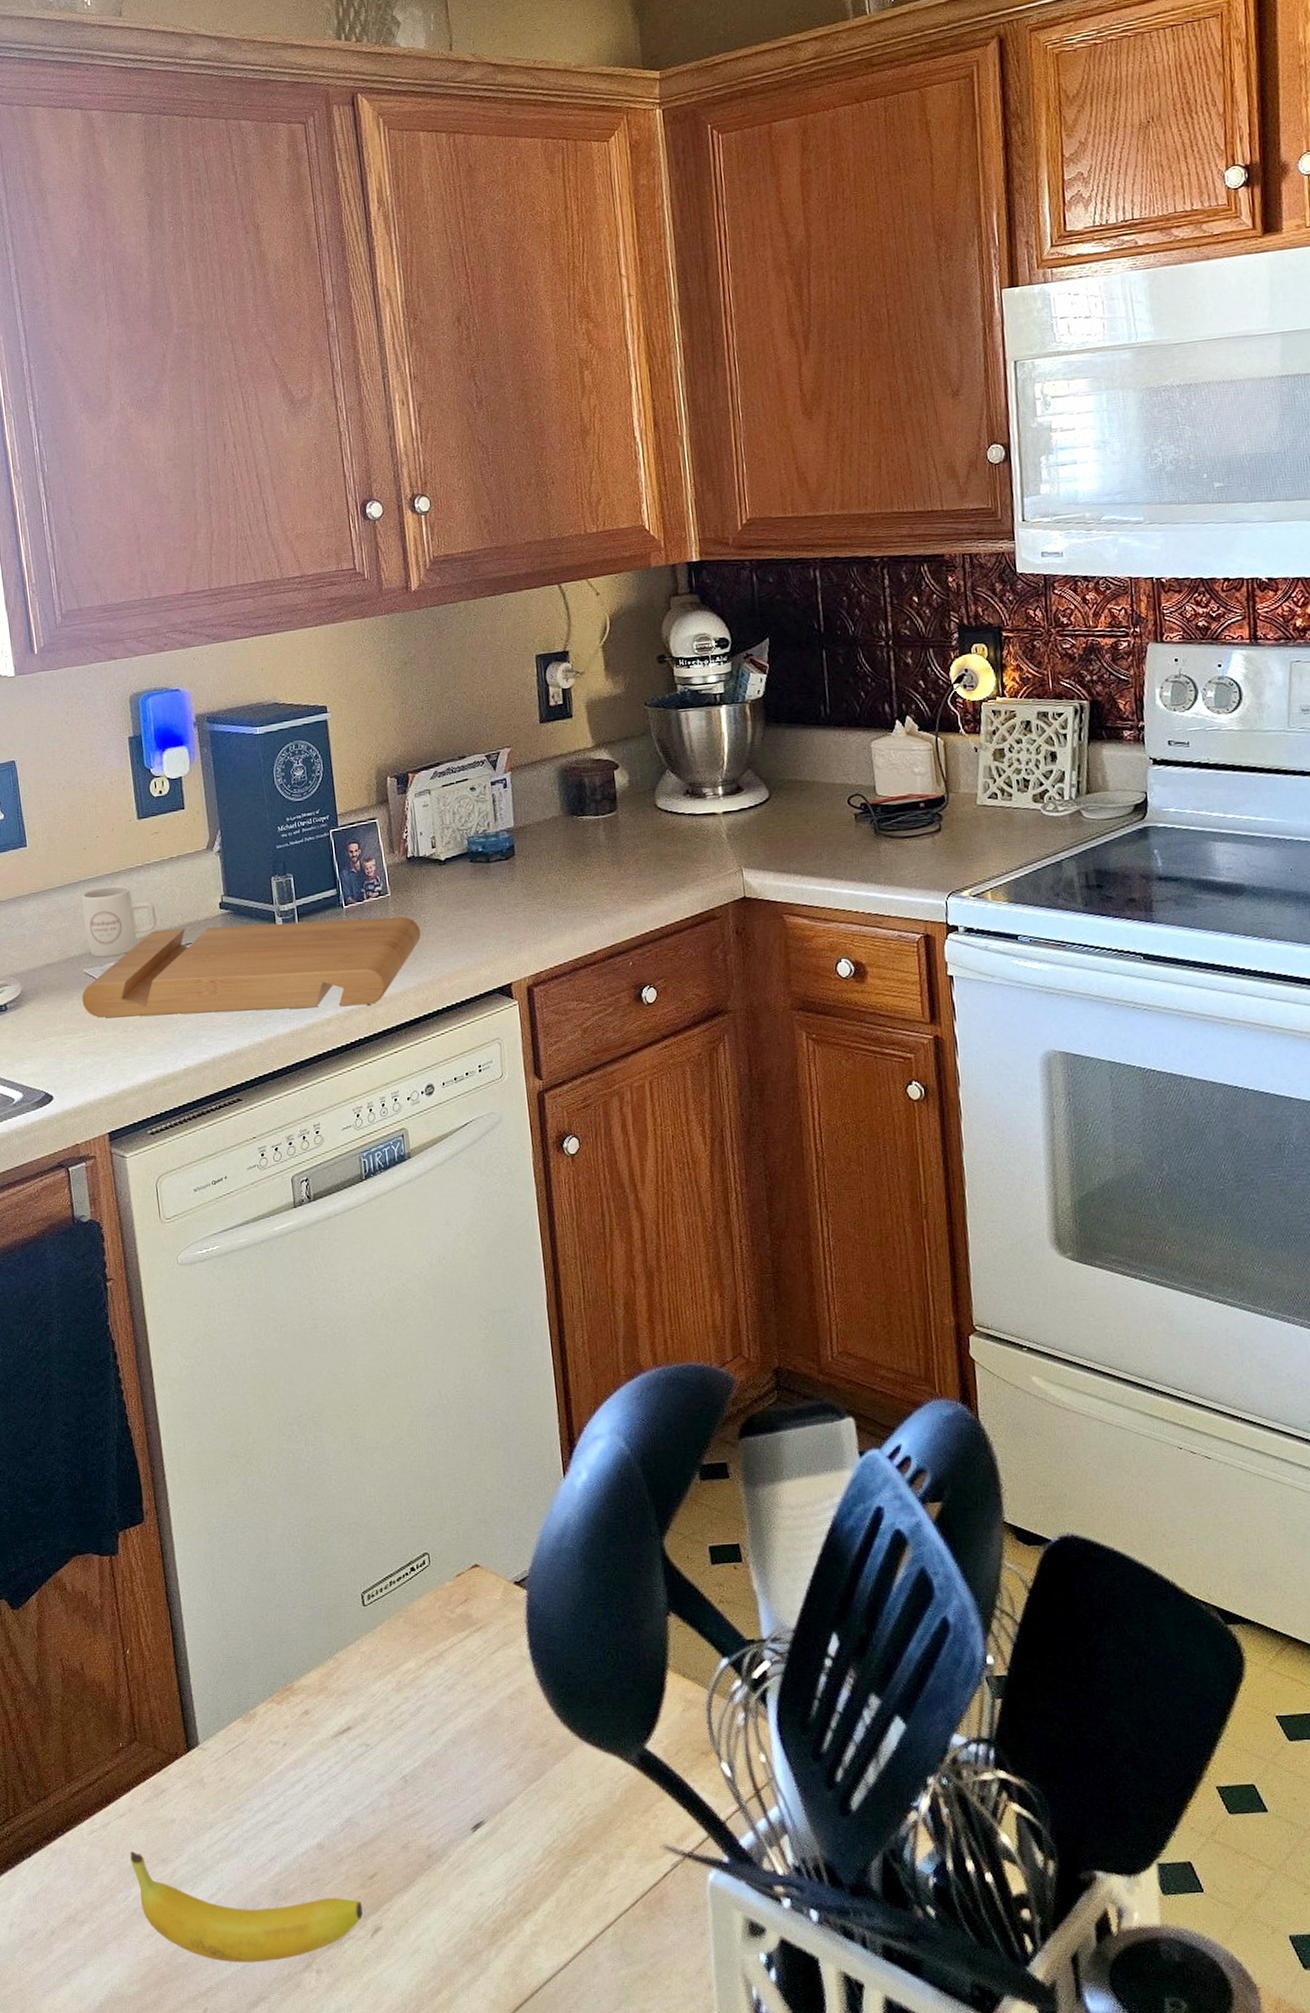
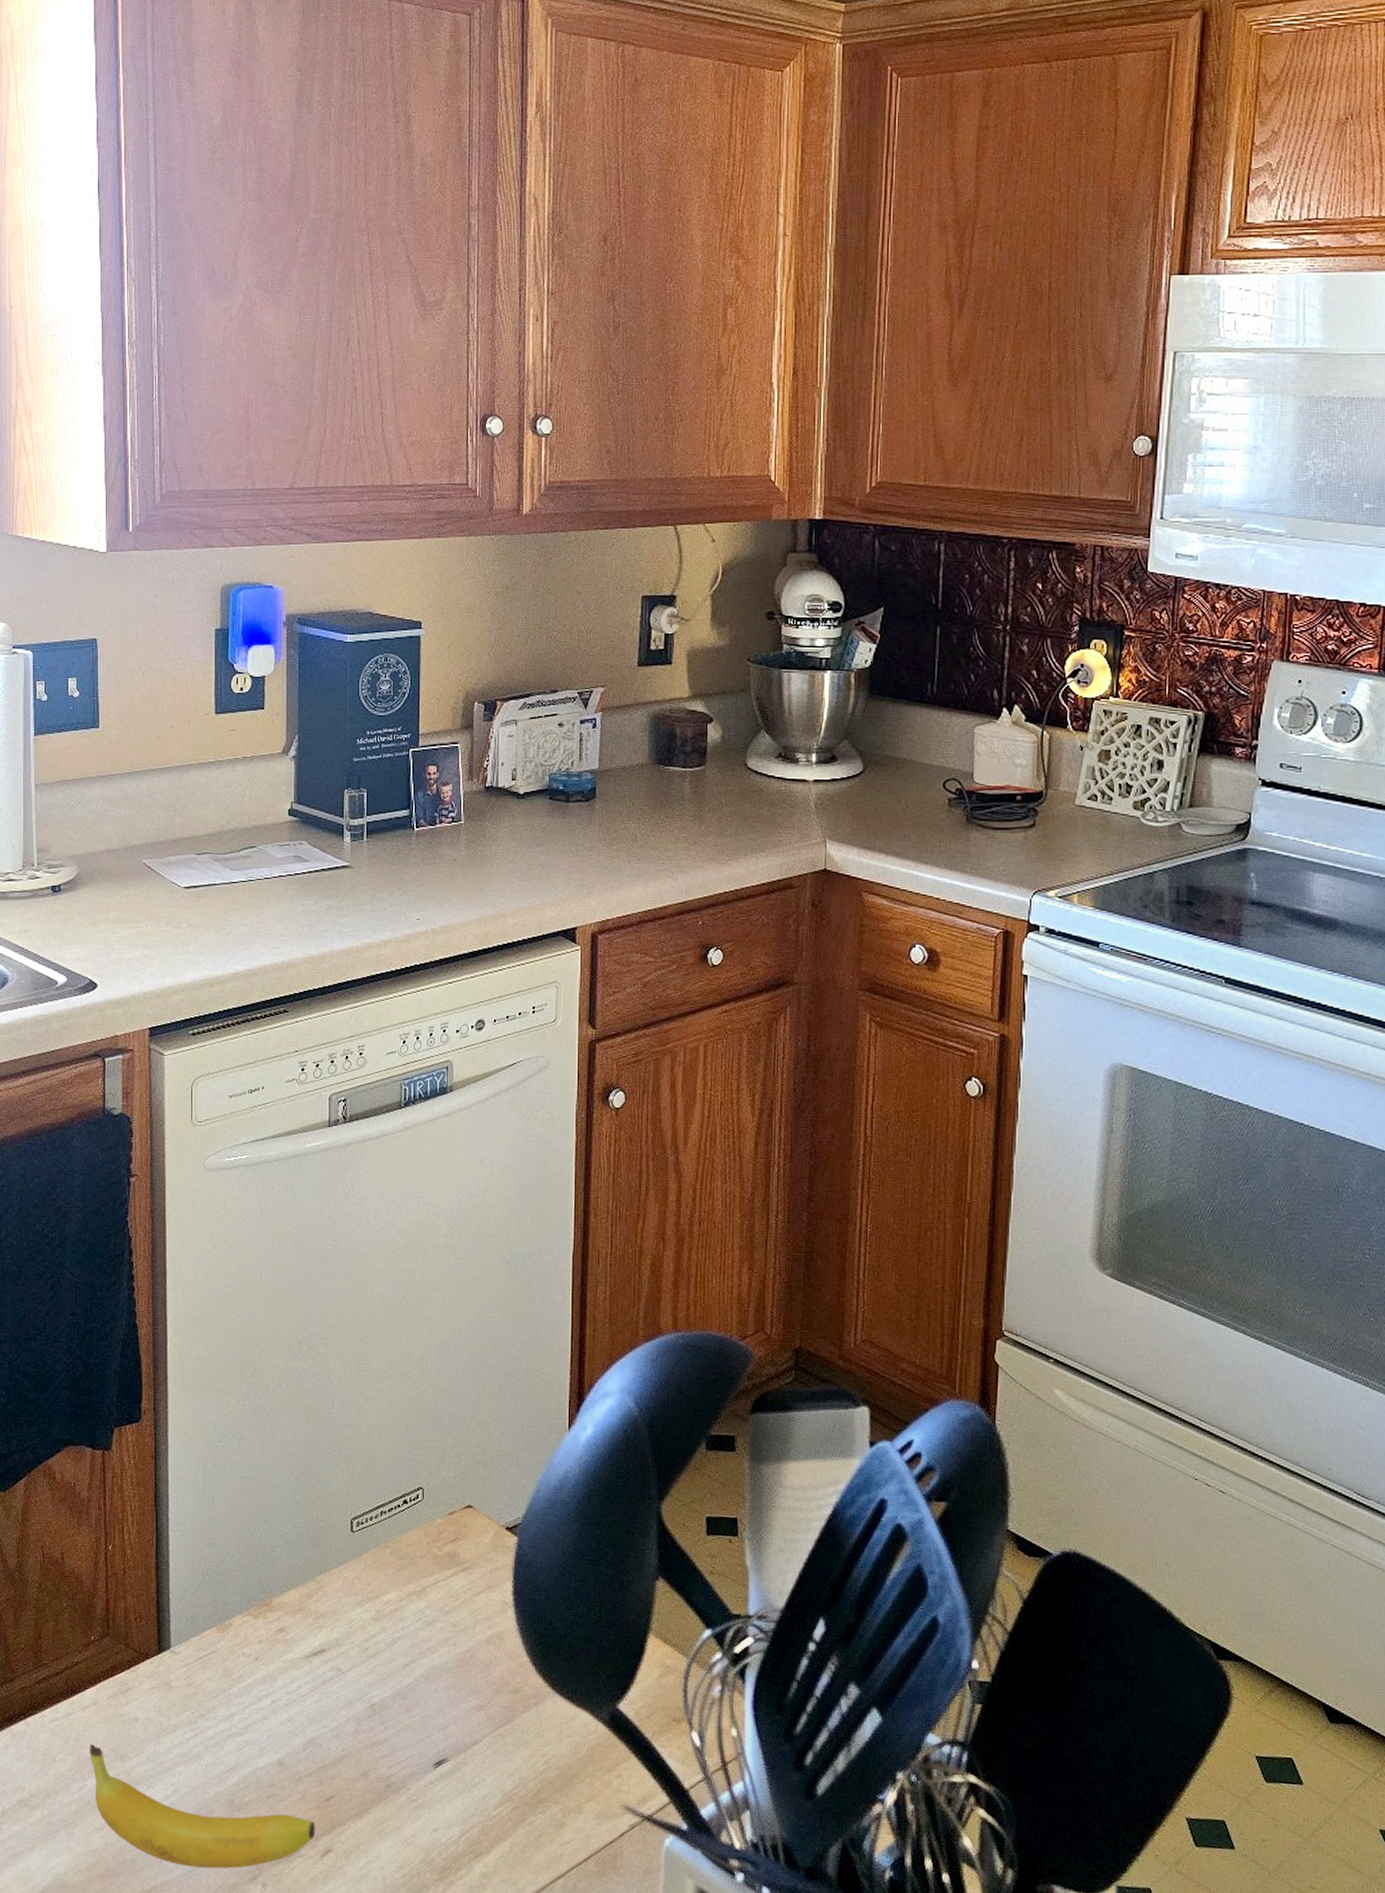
mug: present [81,885,157,958] -> none [148,777,223,851]
cutting board: present [81,916,421,1018] -> none [138,829,491,931]

